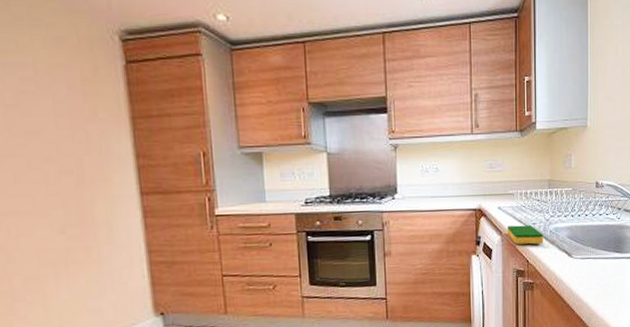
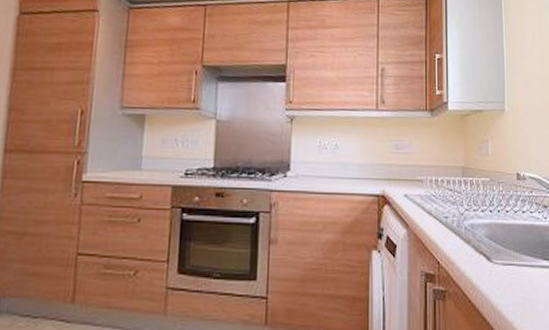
dish sponge: present [508,225,544,245] -> none [415,218,457,243]

